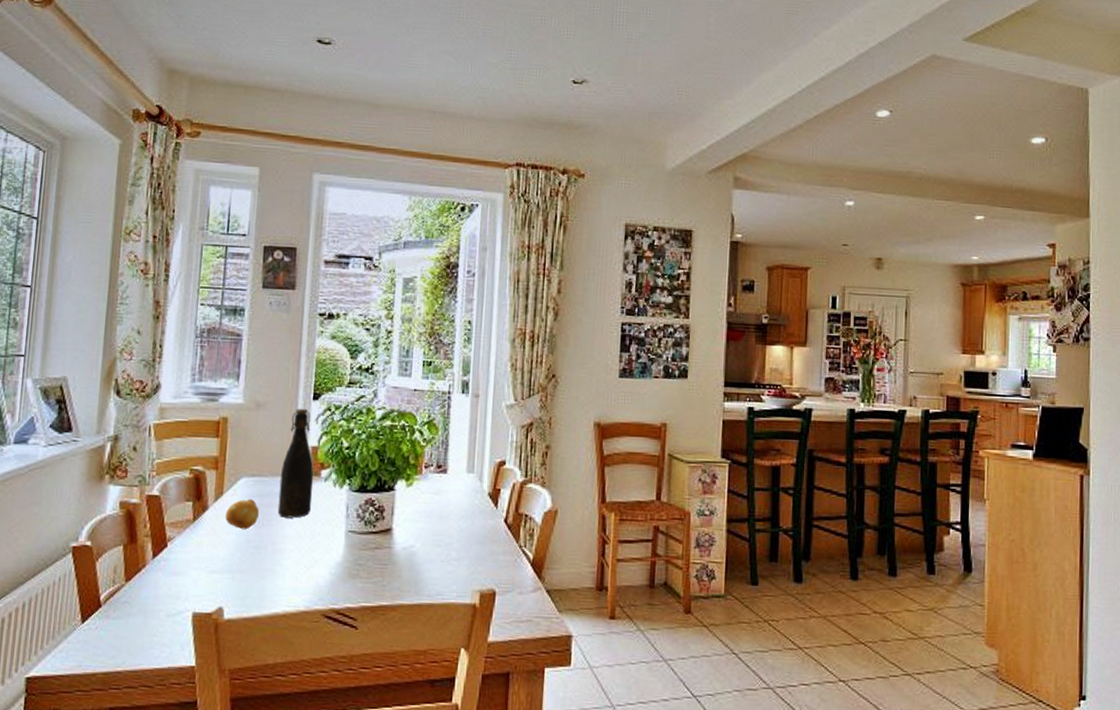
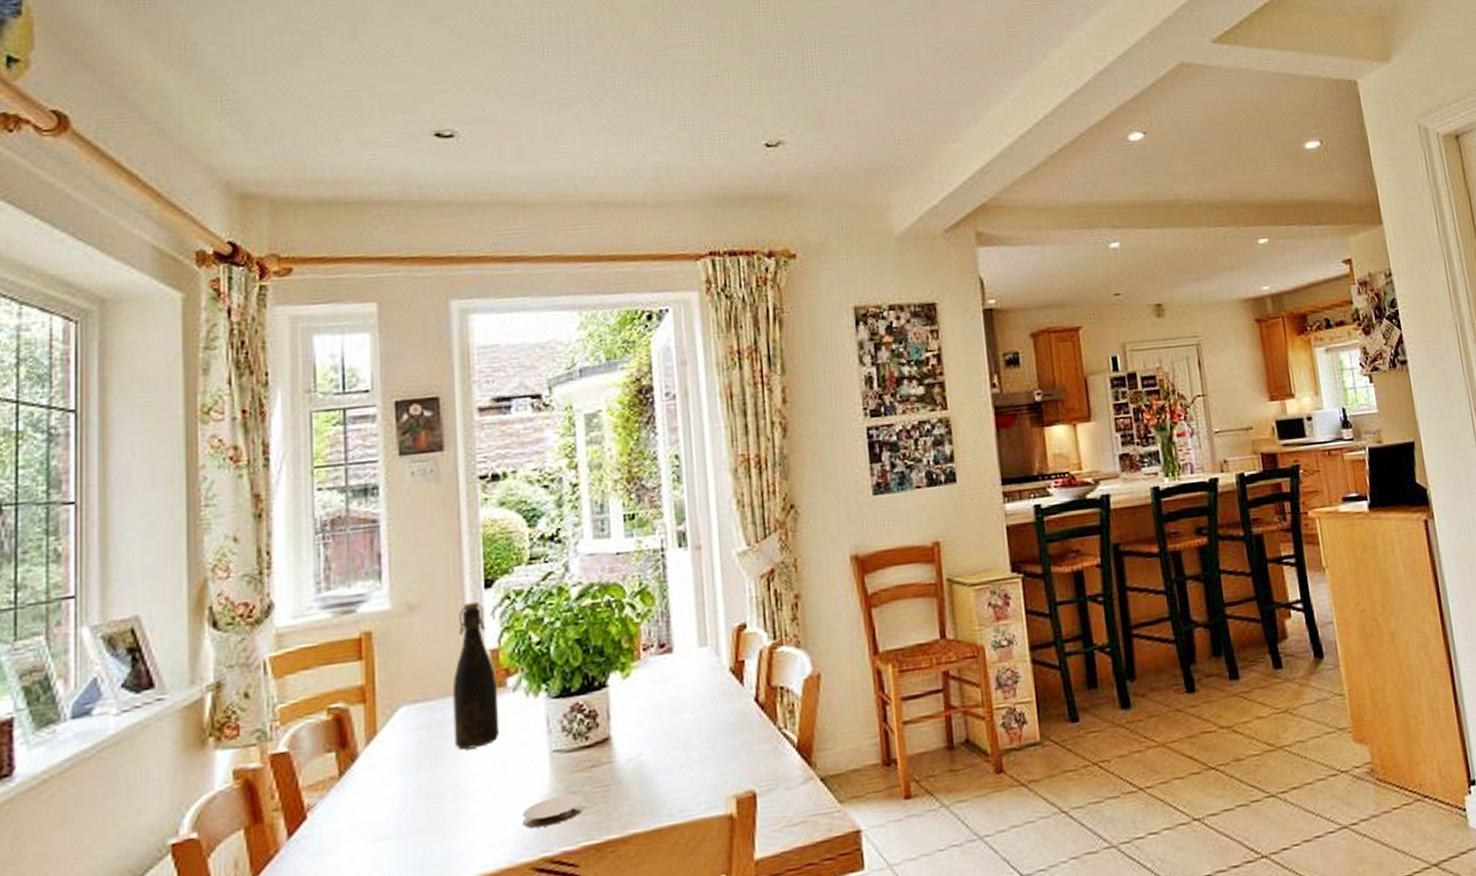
fruit: present [225,498,260,530] -> none [383,732,430,777]
coaster: none [320,565,367,586] -> present [523,794,584,829]

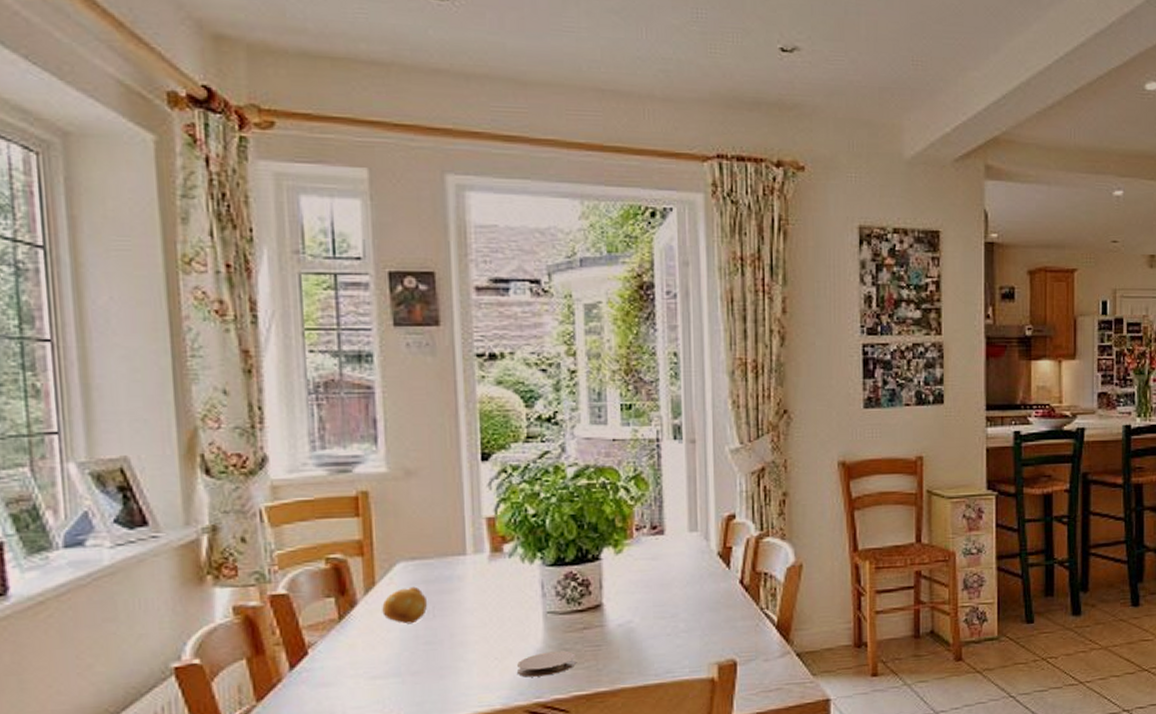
fruit: none [383,732,430,777] -> present [382,586,428,625]
bottle: present [452,601,500,750] -> none [449,472,496,605]

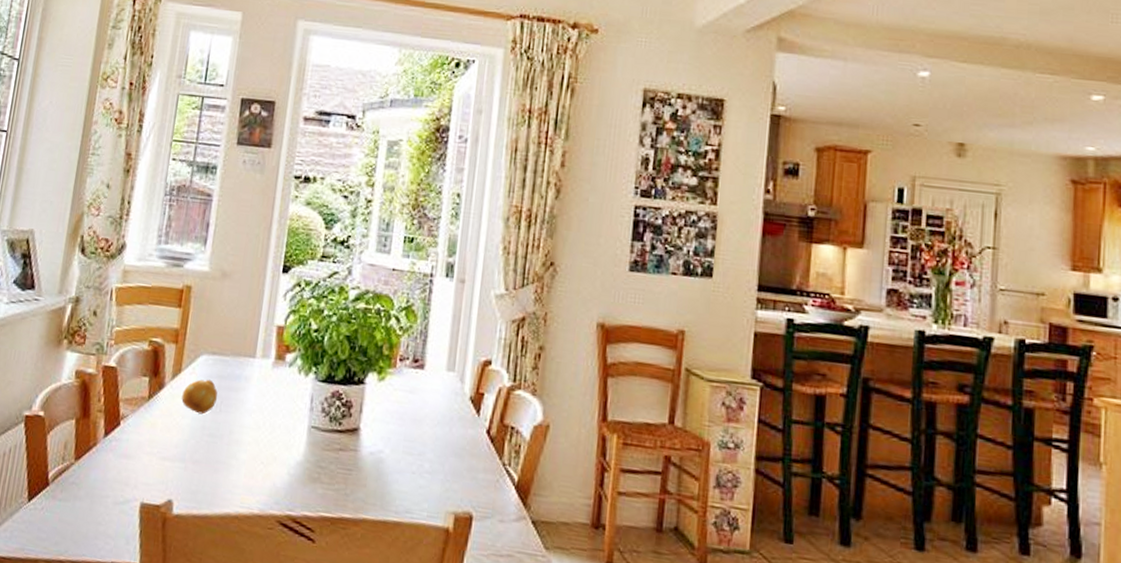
coaster: present [517,650,576,677] -> none [277,465,329,491]

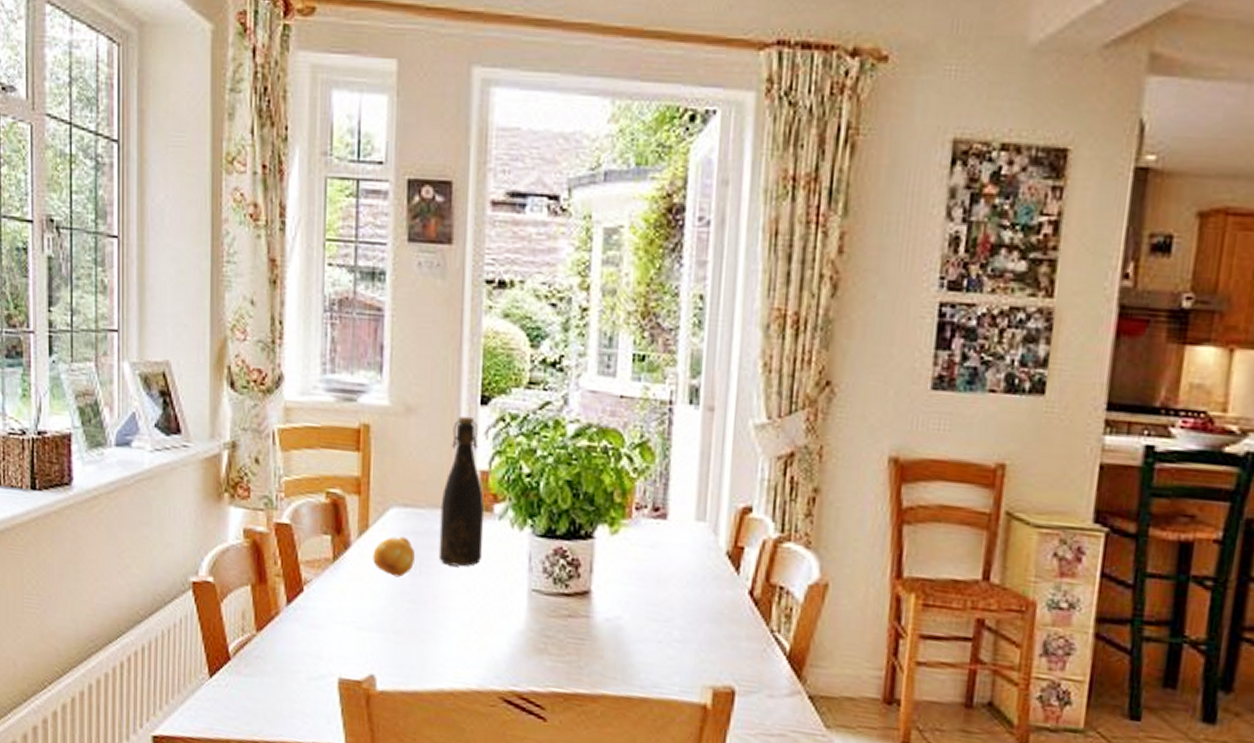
bottle: none [236,281,279,406] -> present [438,415,485,567]

